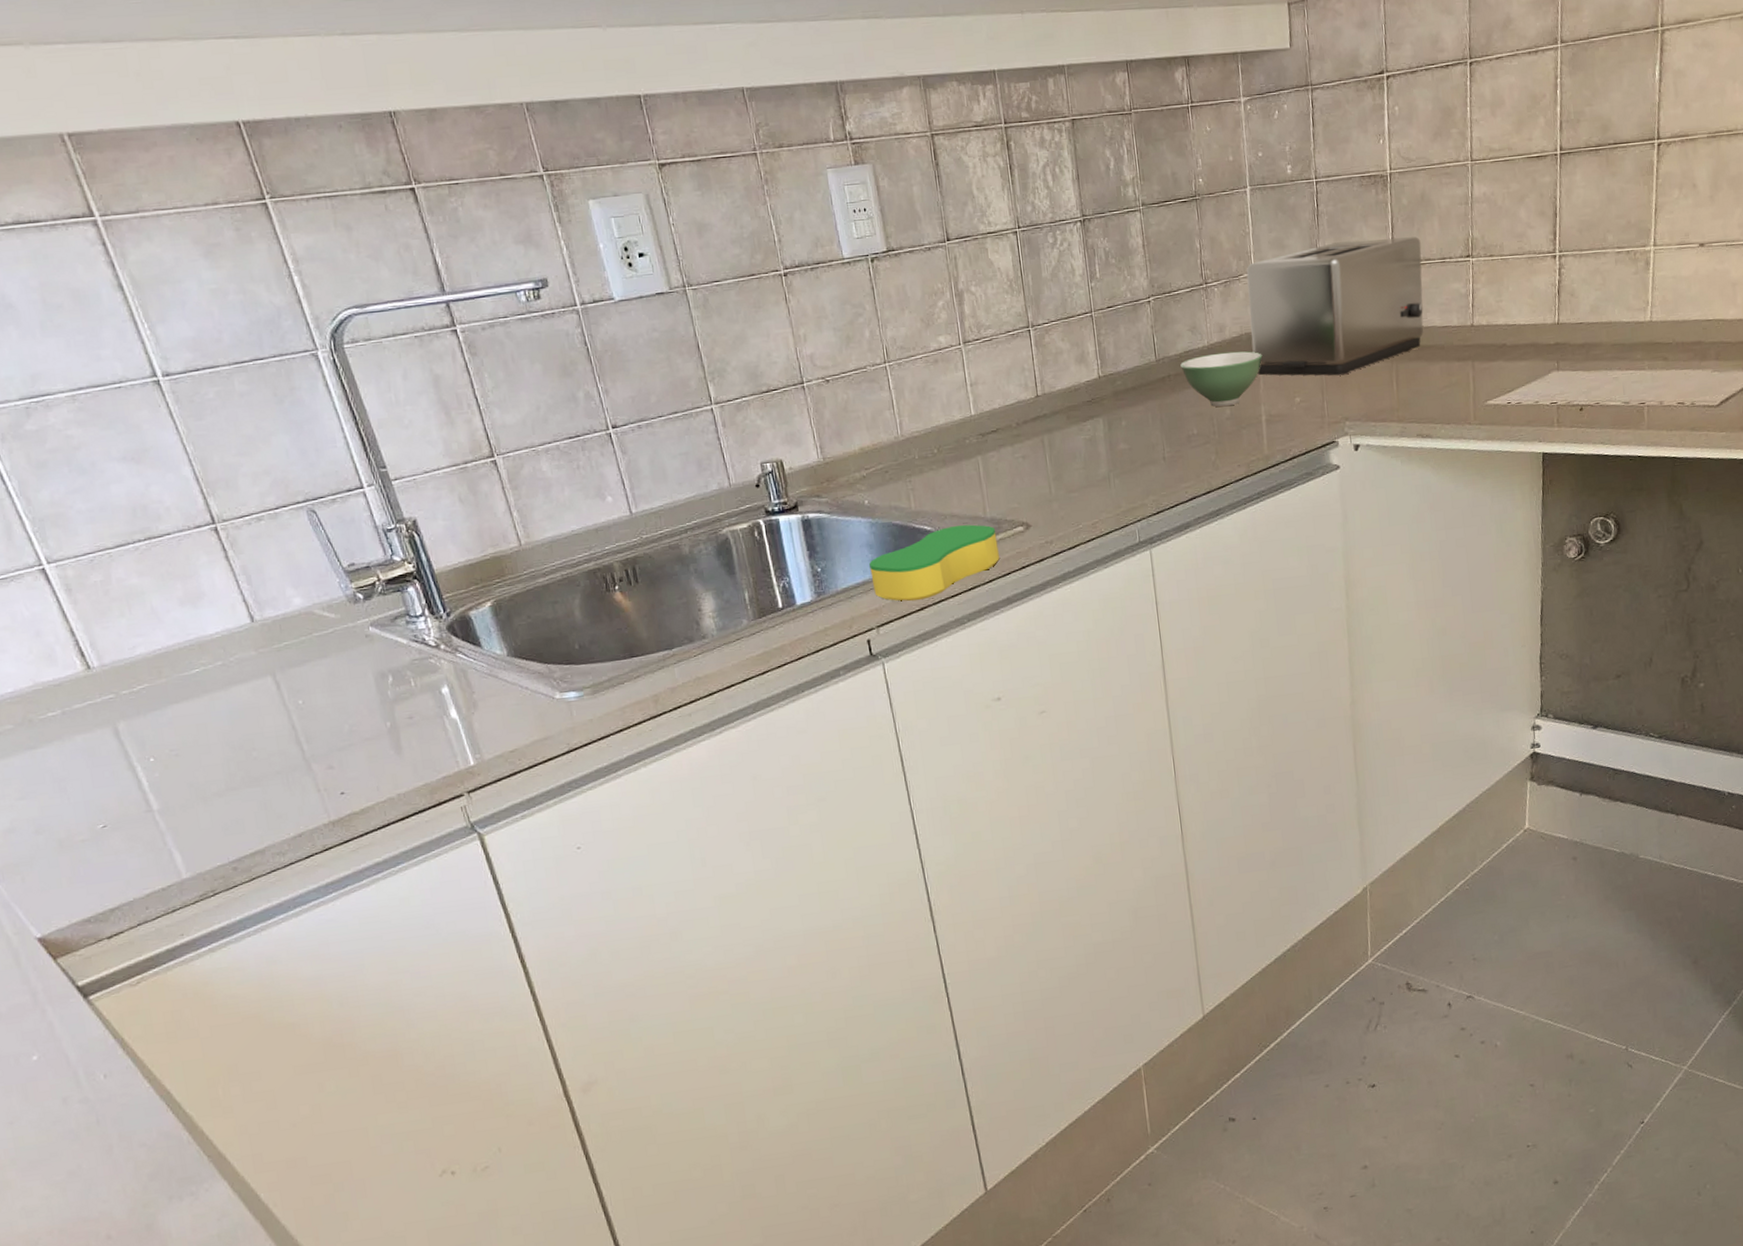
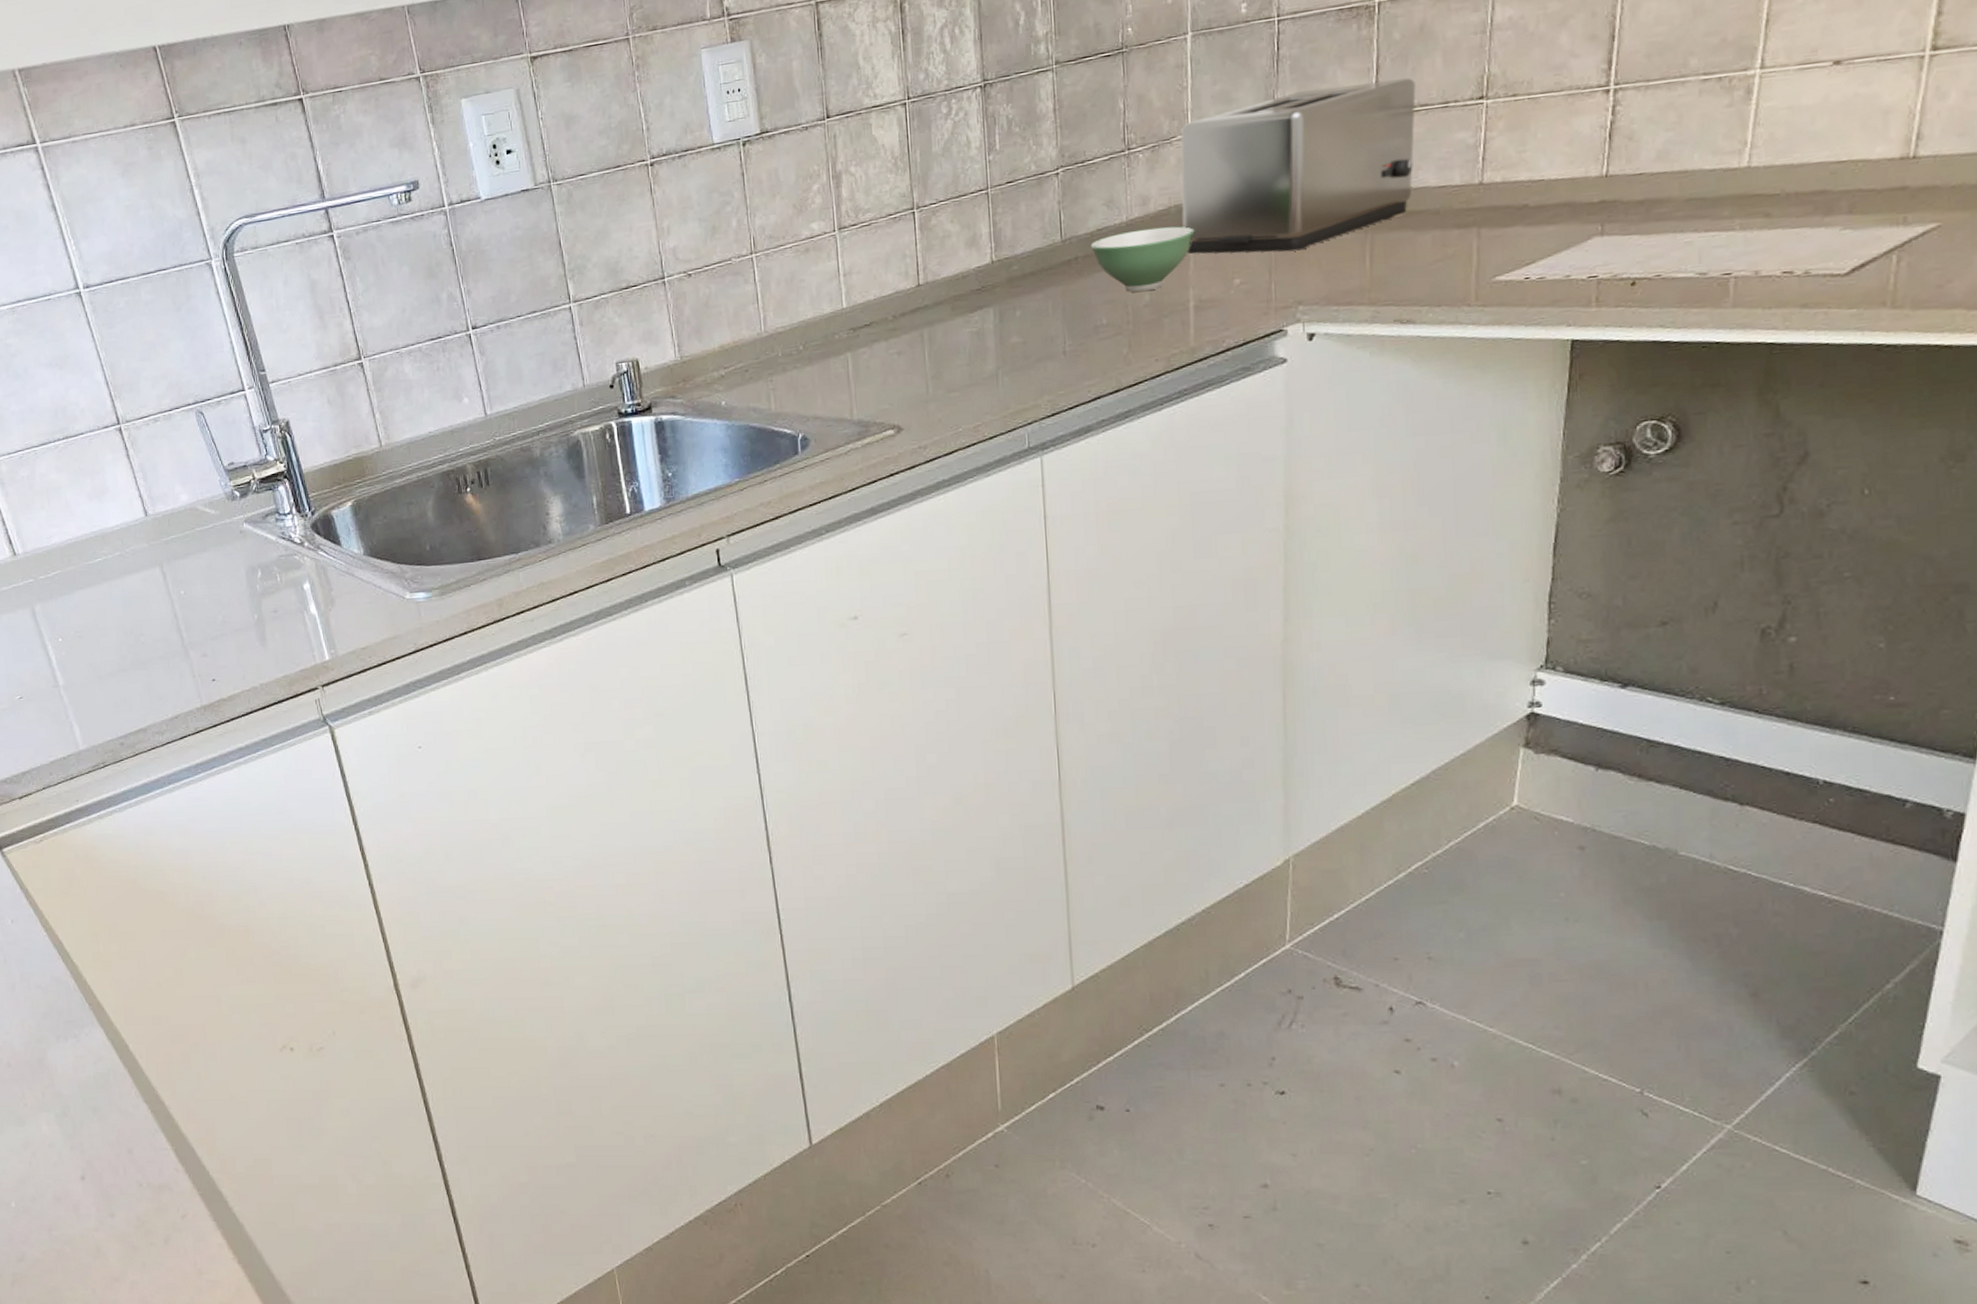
sponge: present [869,524,1000,602] -> none [723,427,865,510]

